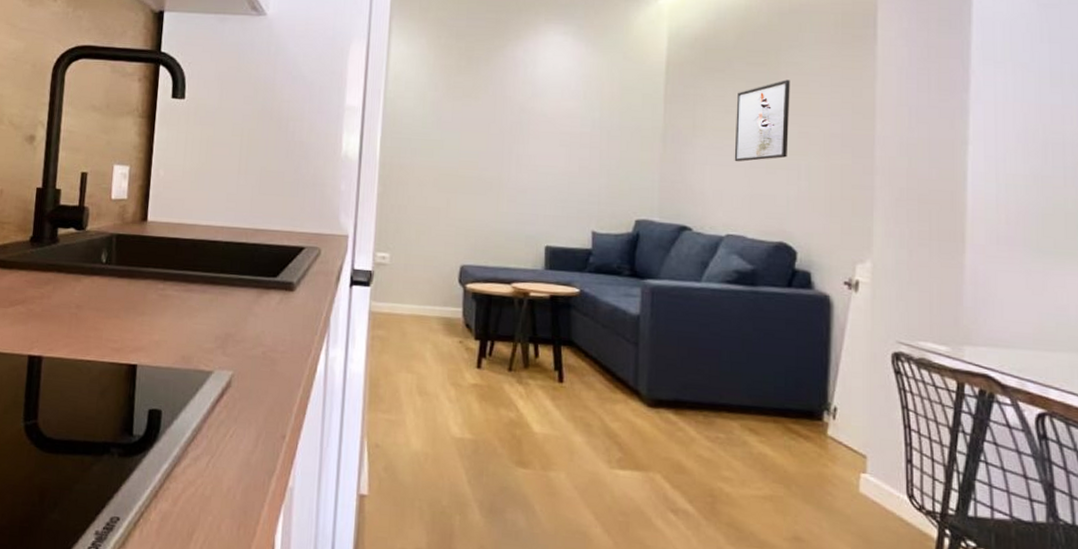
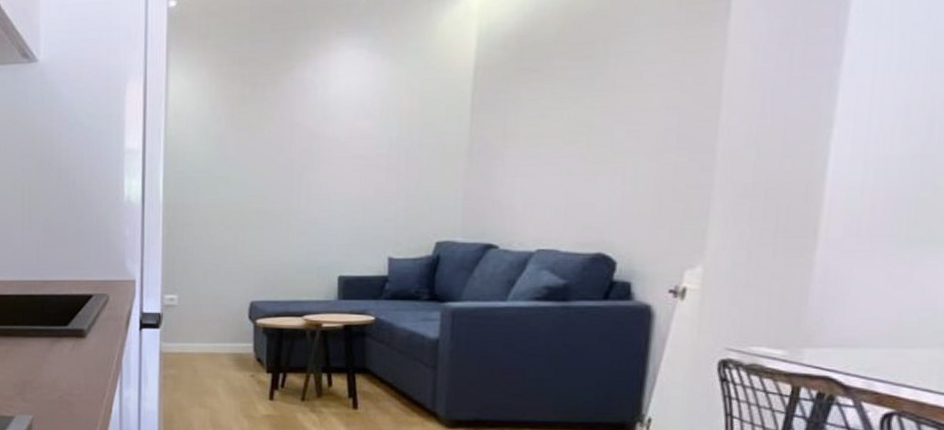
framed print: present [734,80,790,162] -> none [549,73,620,171]

